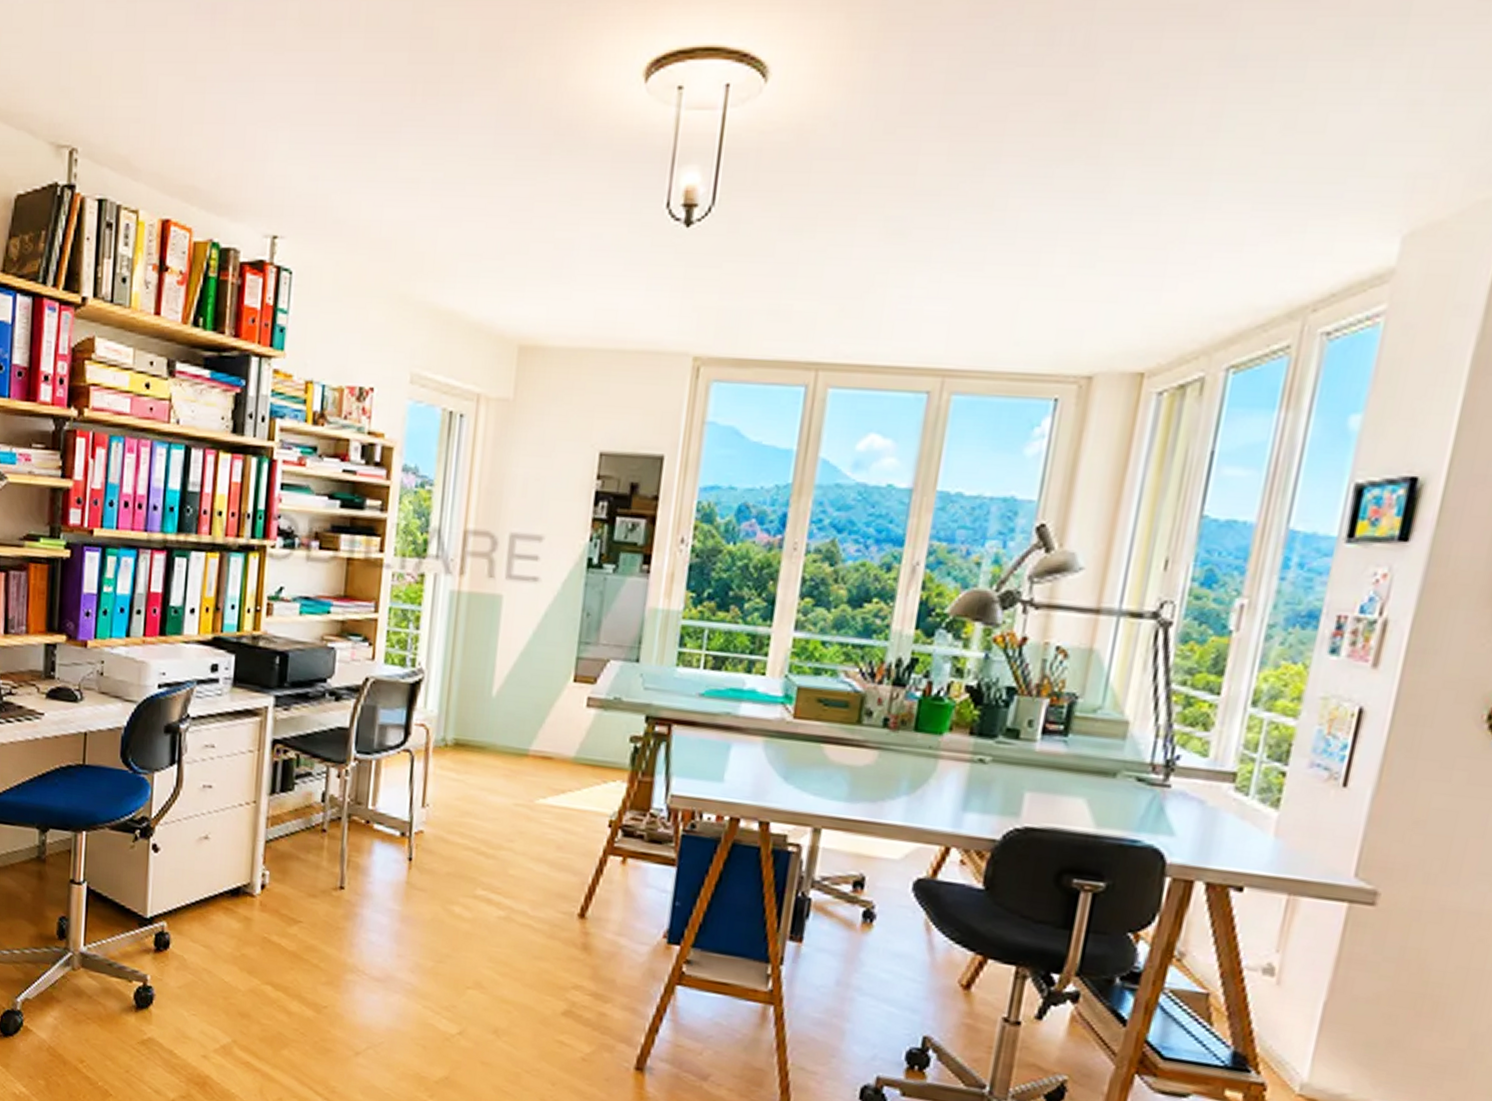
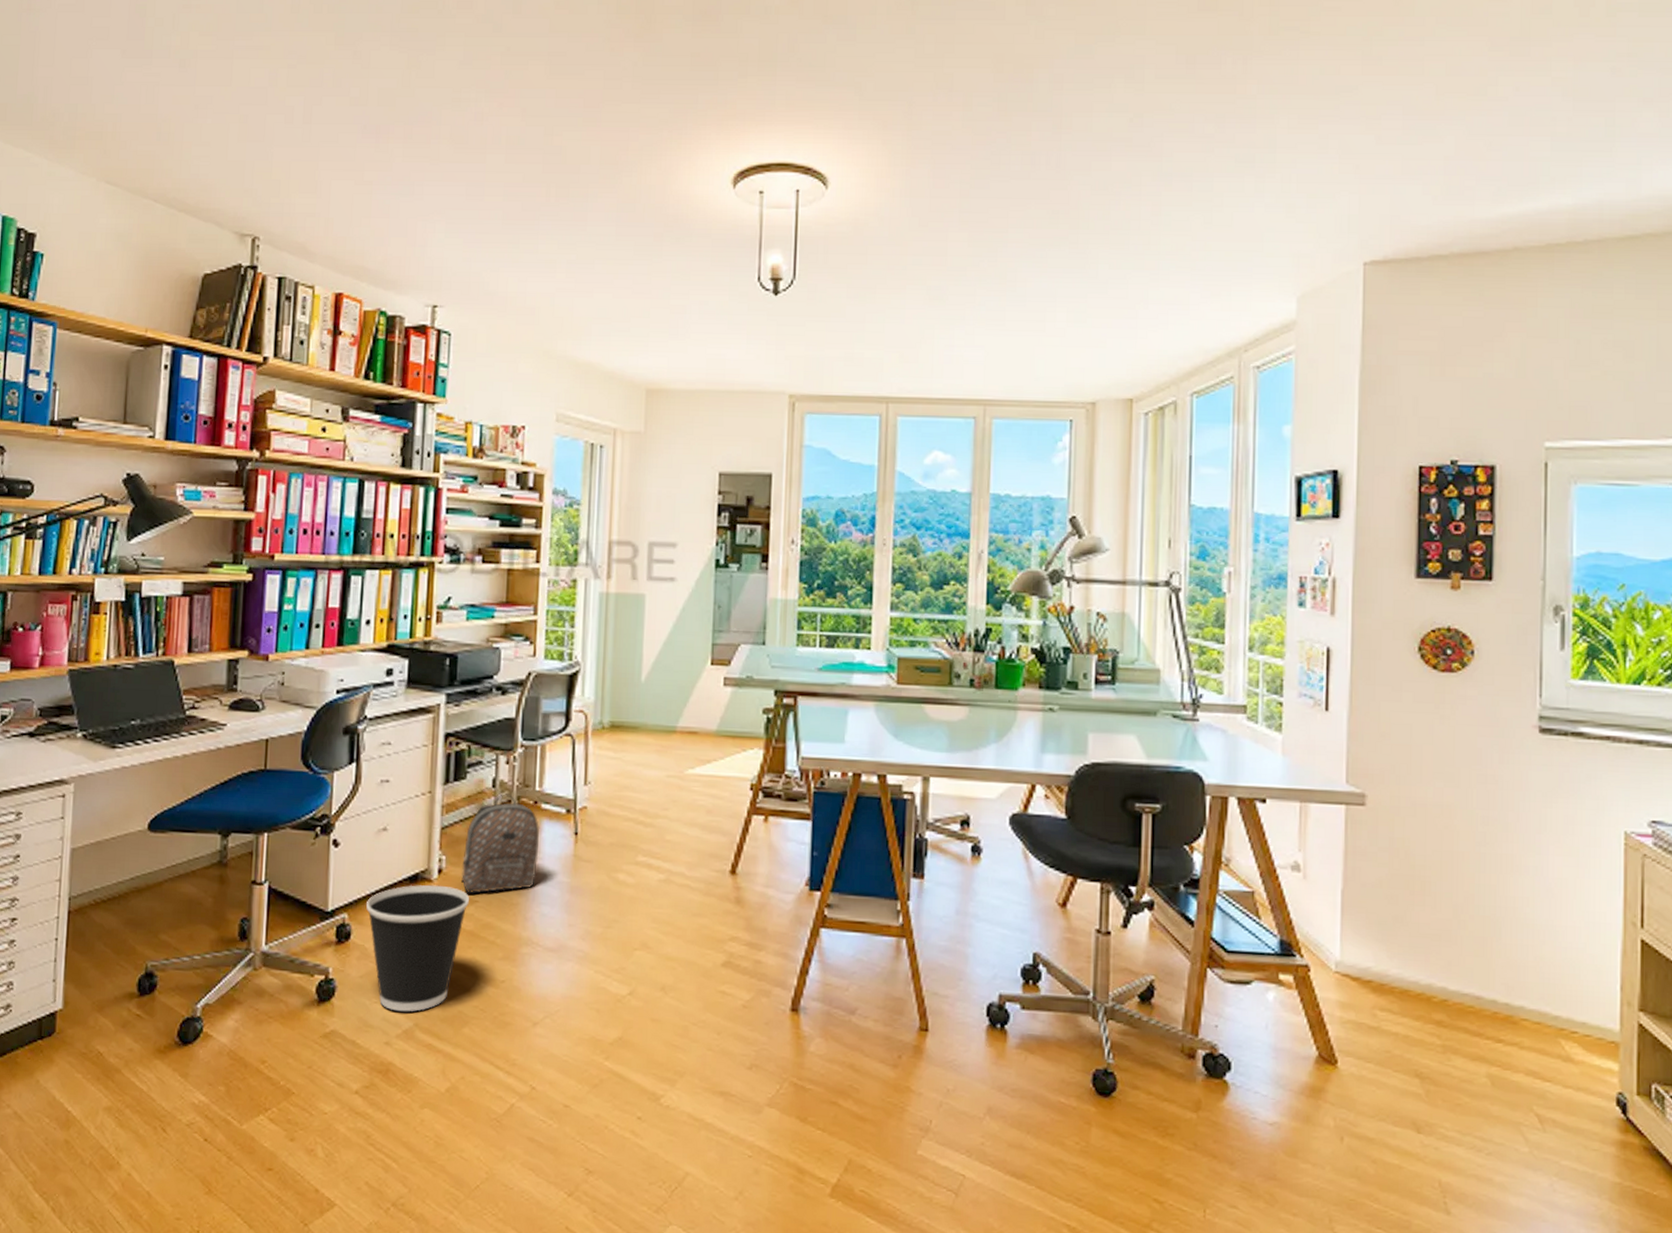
wastebasket: none [186,899,293,1028] -> present [366,885,469,1012]
backpack: none [284,810,372,914] -> present [460,794,540,894]

